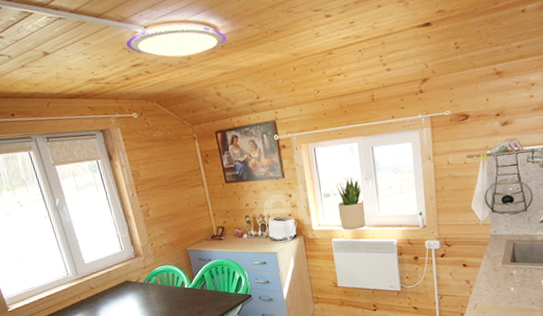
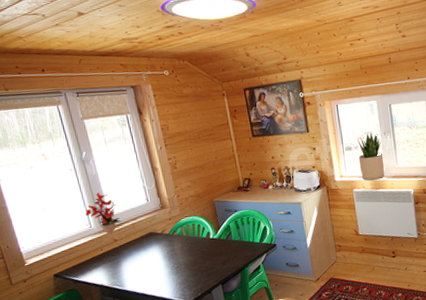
potted flower: none [62,240,97,281] -> present [85,192,121,234]

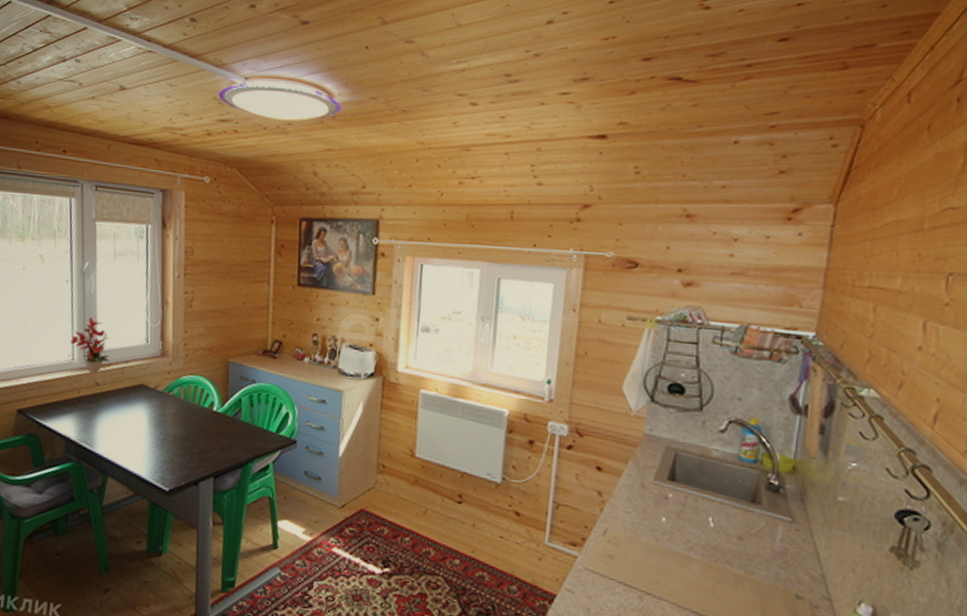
planter: present [357,131,385,182] -> none [436,312,476,385]

